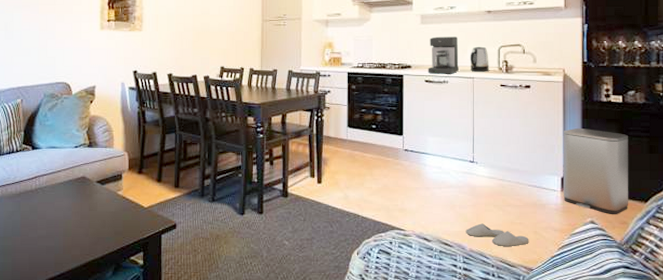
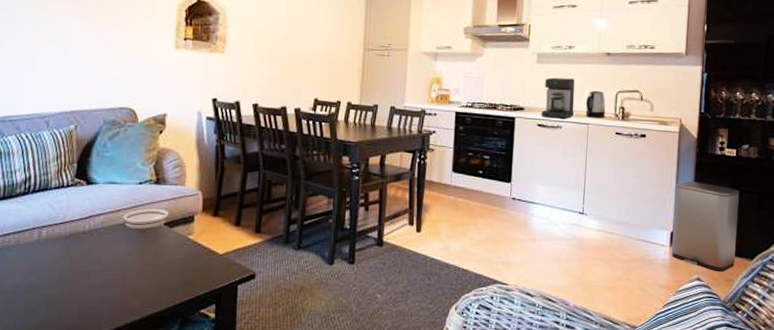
bowl: none [63,168,101,189] -> present [124,208,169,231]
slippers: present [465,223,529,247] -> none [570,278,635,304]

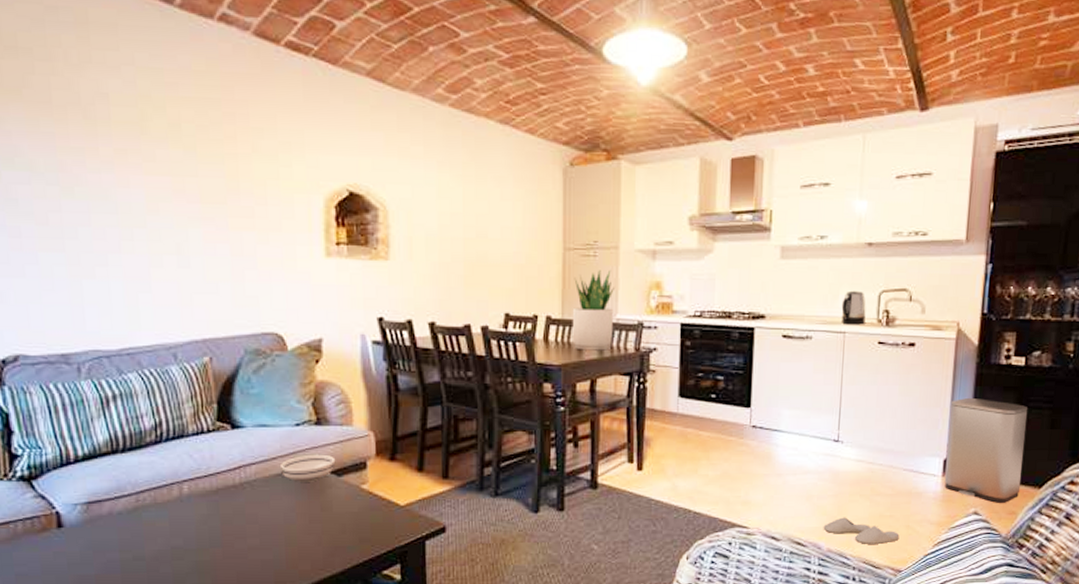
planter: none [368,67,403,132] -> present [572,270,614,351]
coffee maker: present [541,77,575,119] -> none [786,276,828,327]
slippers: none [570,278,635,304] -> present [823,517,900,545]

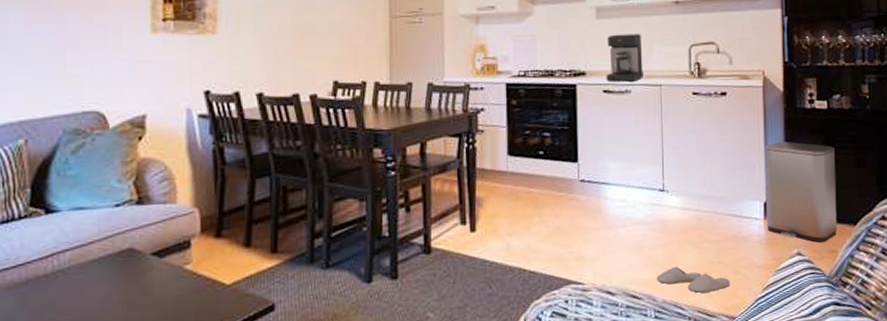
bowl: present [281,454,336,482] -> none [98,235,158,267]
planter: present [572,270,614,351] -> none [400,35,441,114]
coffee maker: none [786,276,828,327] -> present [606,34,643,82]
kettle: present [840,290,866,325] -> none [656,45,679,78]

